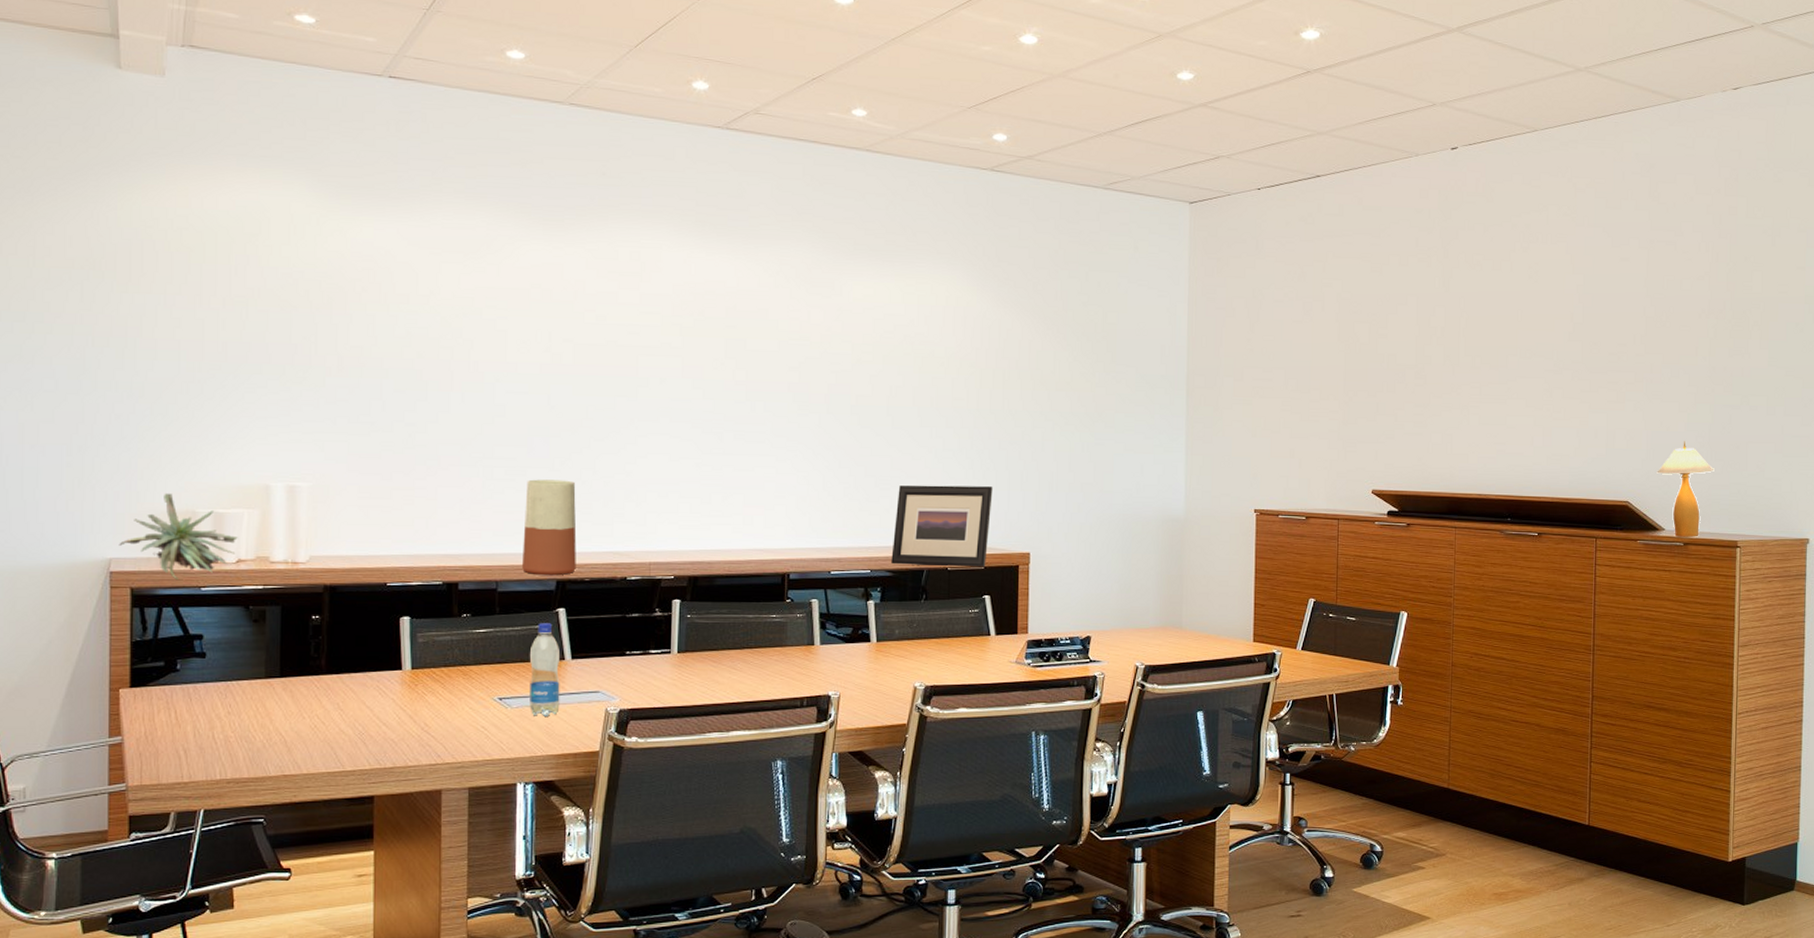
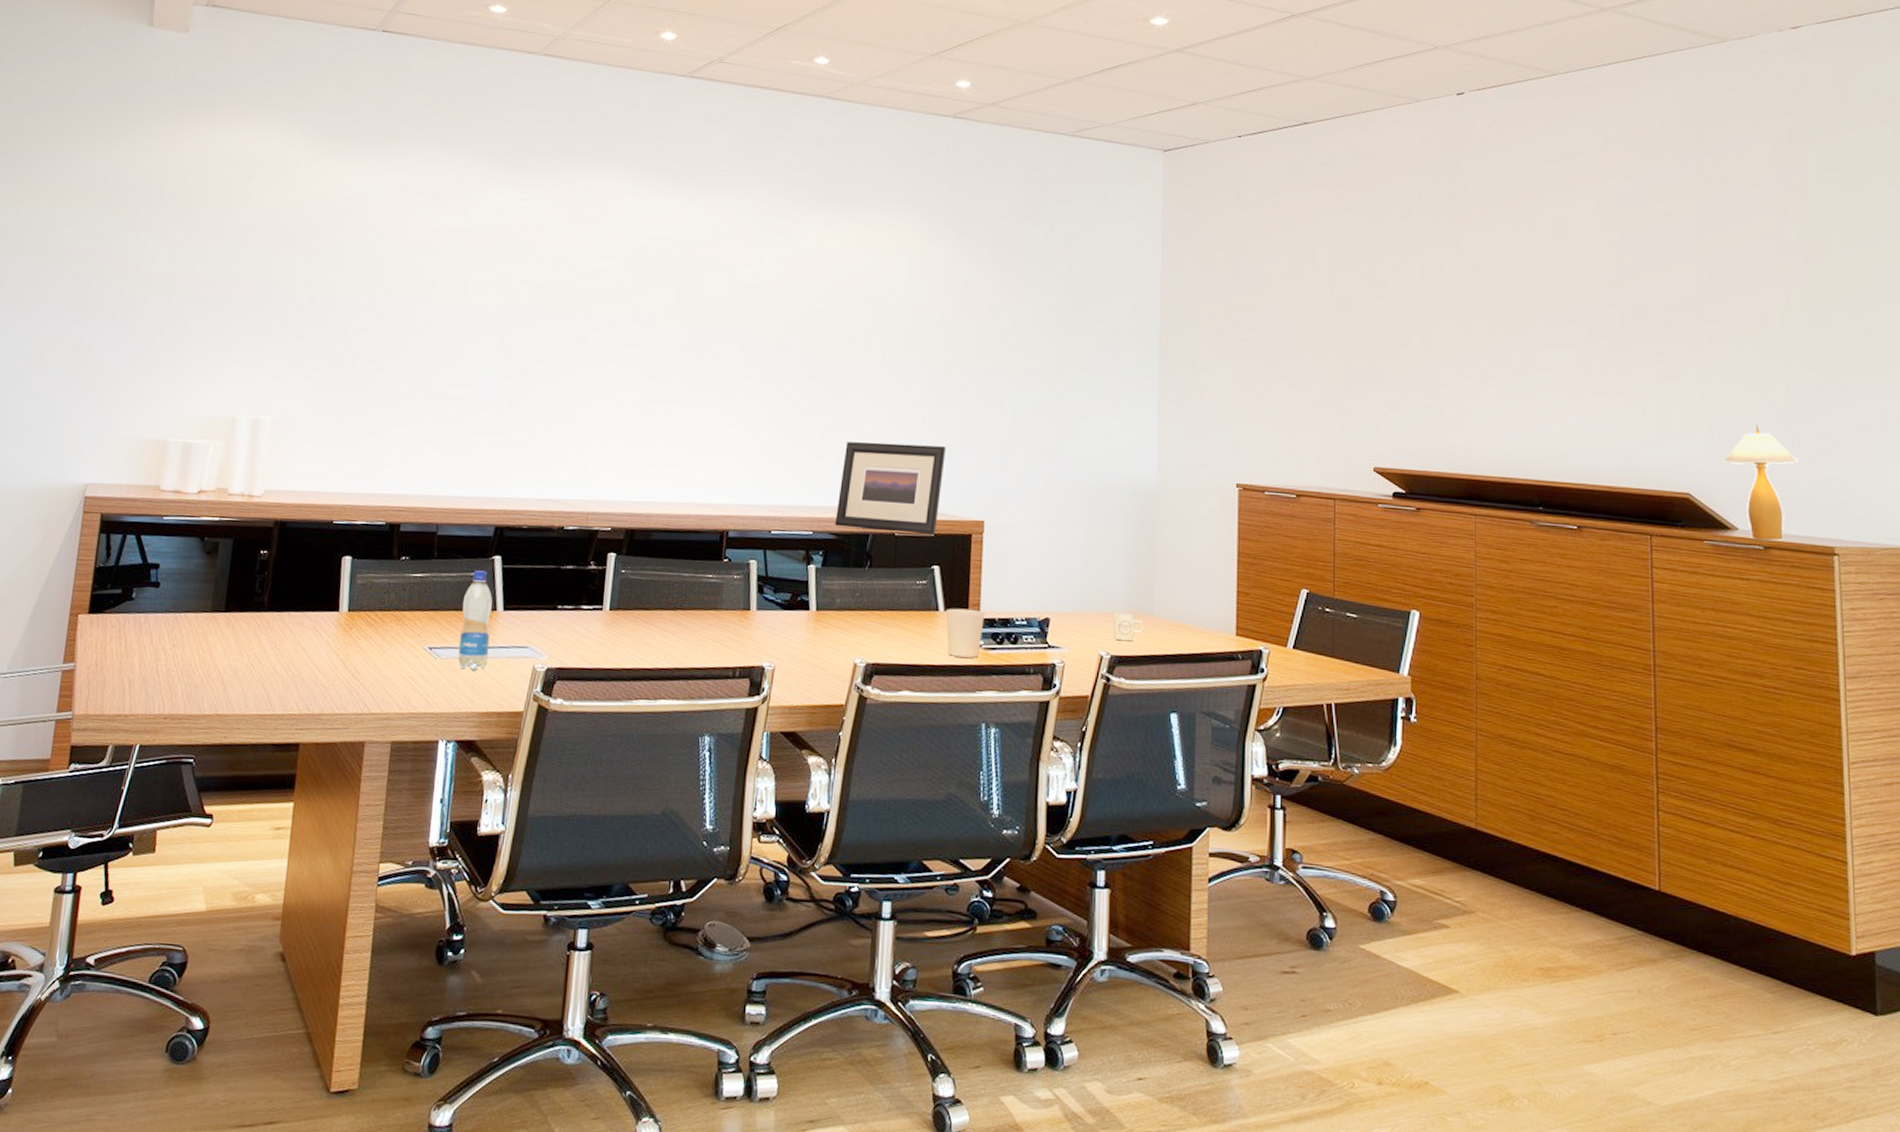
plant: present [119,493,238,579] -> none [96,422,202,507]
vase: present [522,479,577,575] -> none [463,421,521,521]
dixie cup: none [997,632,1032,676] -> present [945,608,985,659]
mug: none [1146,626,1174,652] -> present [1113,611,1144,642]

